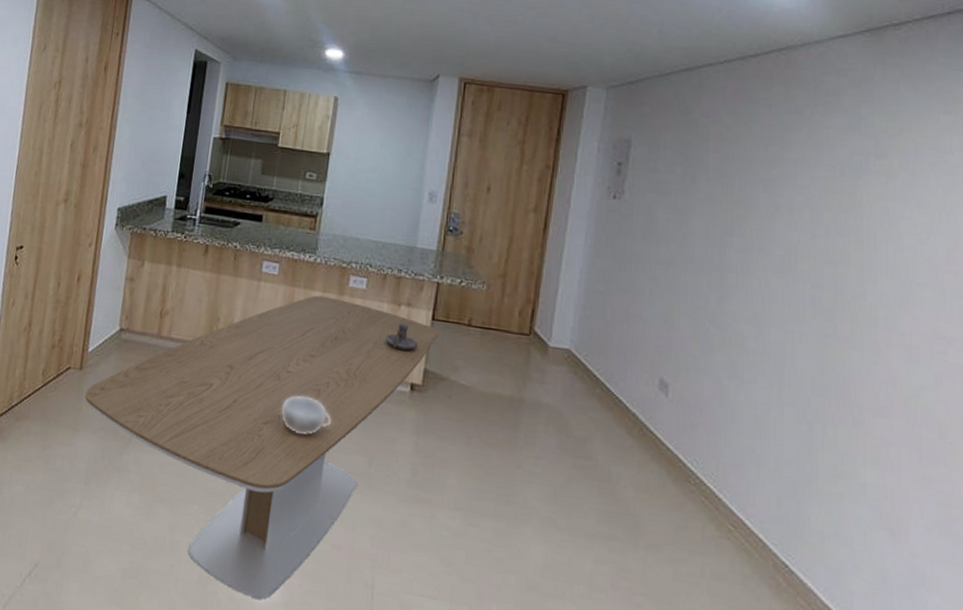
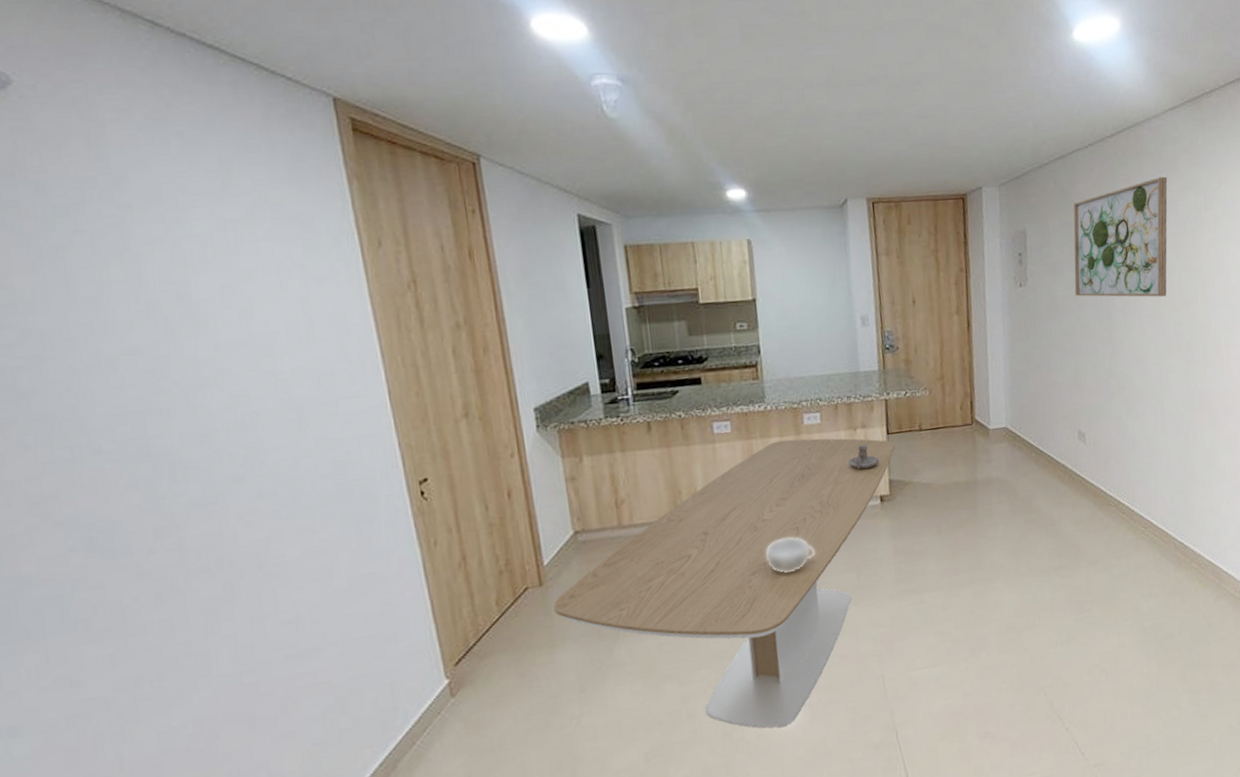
wall art: none [681,109,825,248] -> present [1073,176,1168,297]

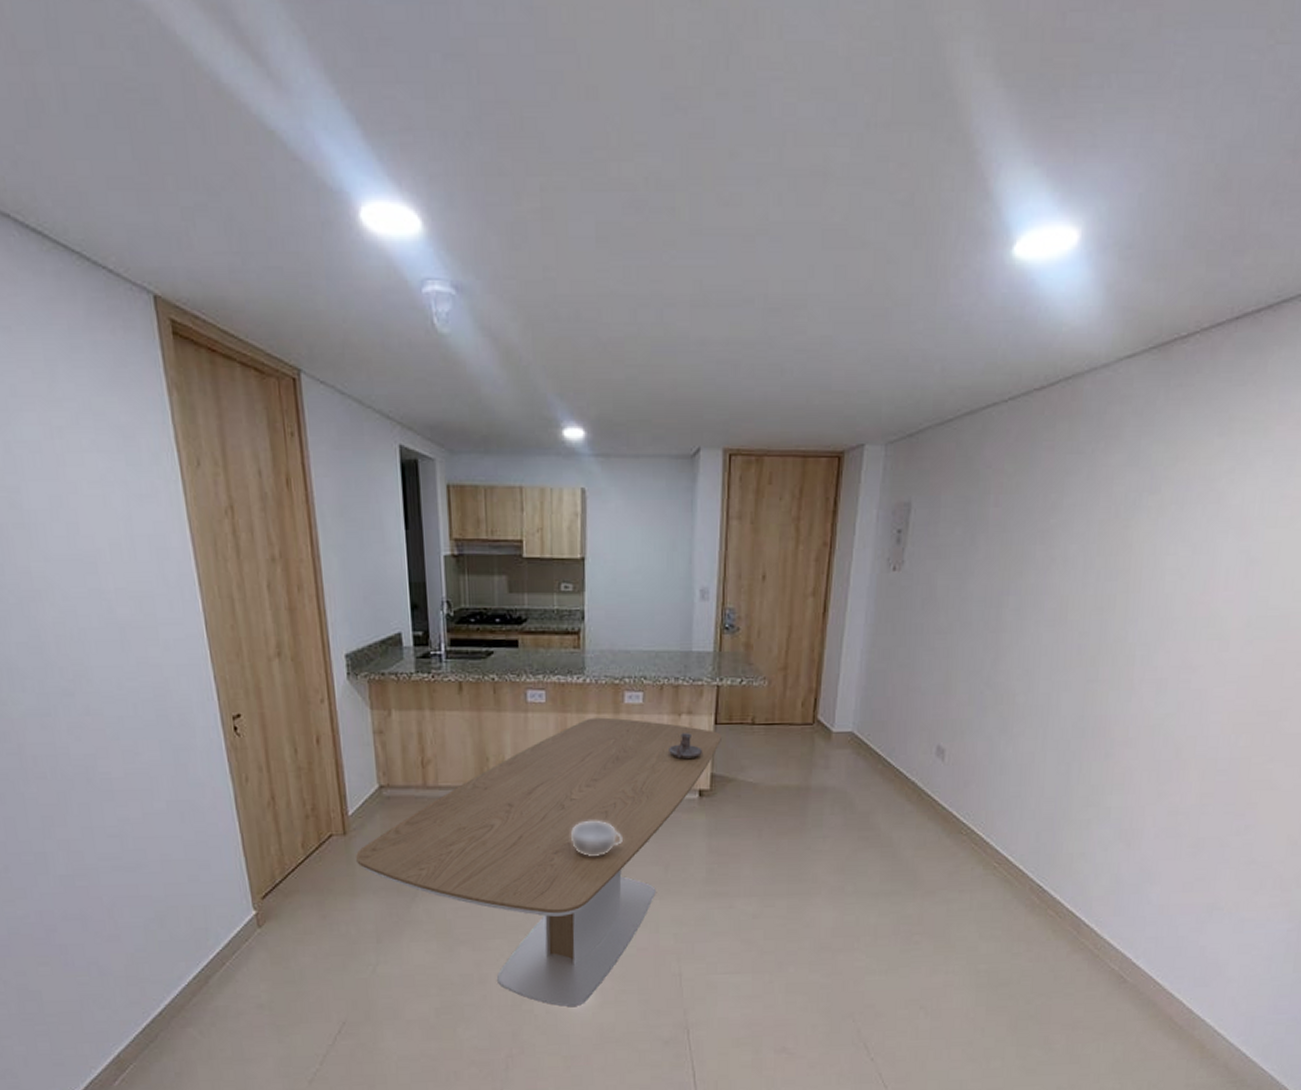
wall art: present [1073,176,1168,297] -> none [960,446,1106,598]

